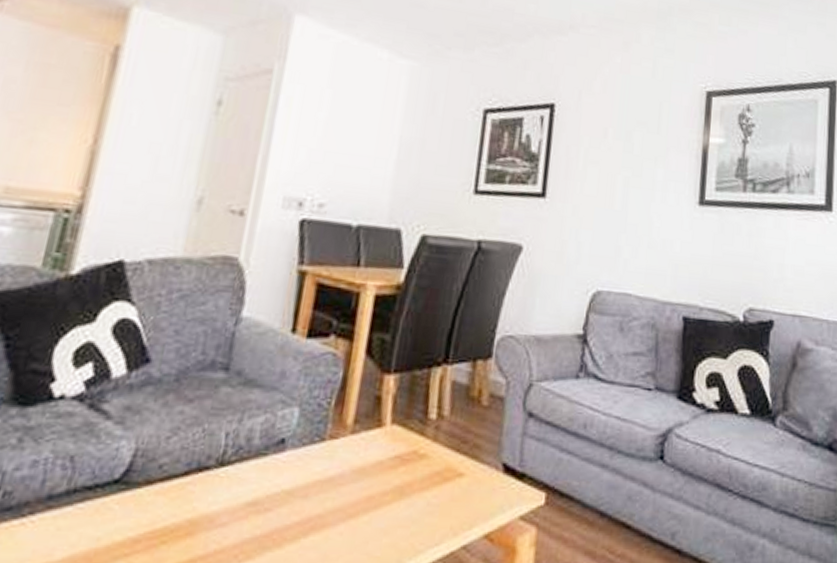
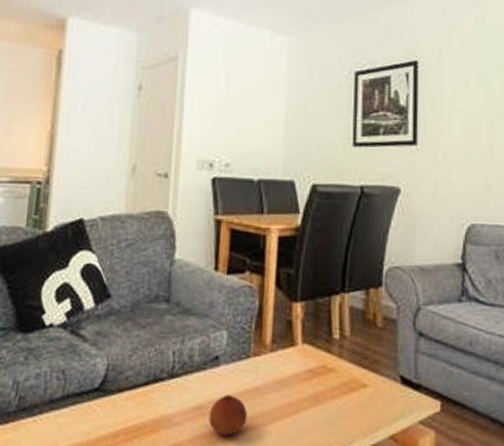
fruit: none [264,486,315,539] -> present [209,394,247,436]

